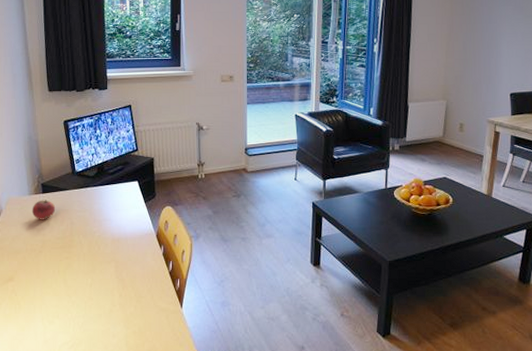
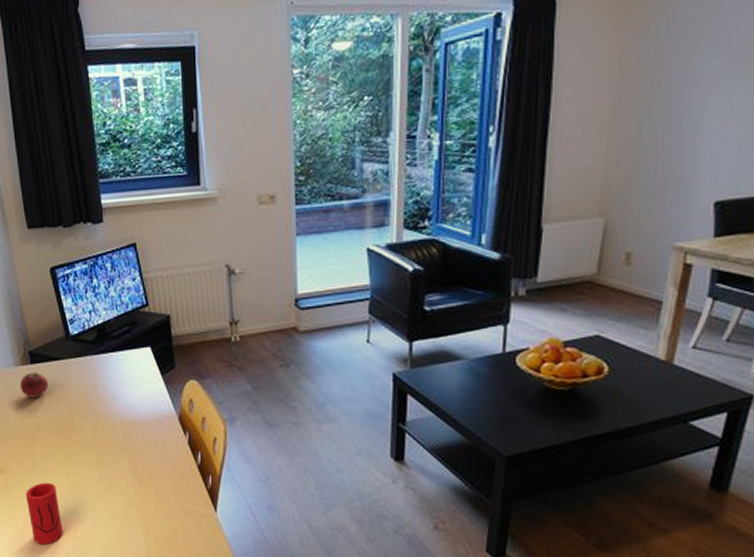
cup: none [28,287,58,339] -> present [25,482,63,544]

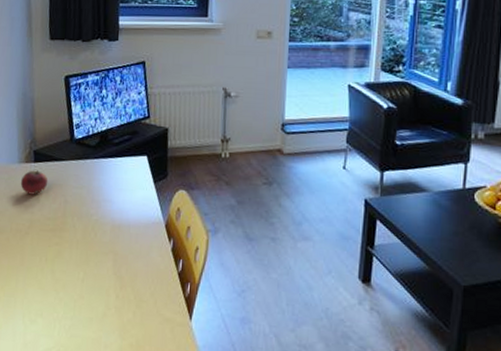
cup: present [25,482,63,544] -> none [9,278,41,342]

